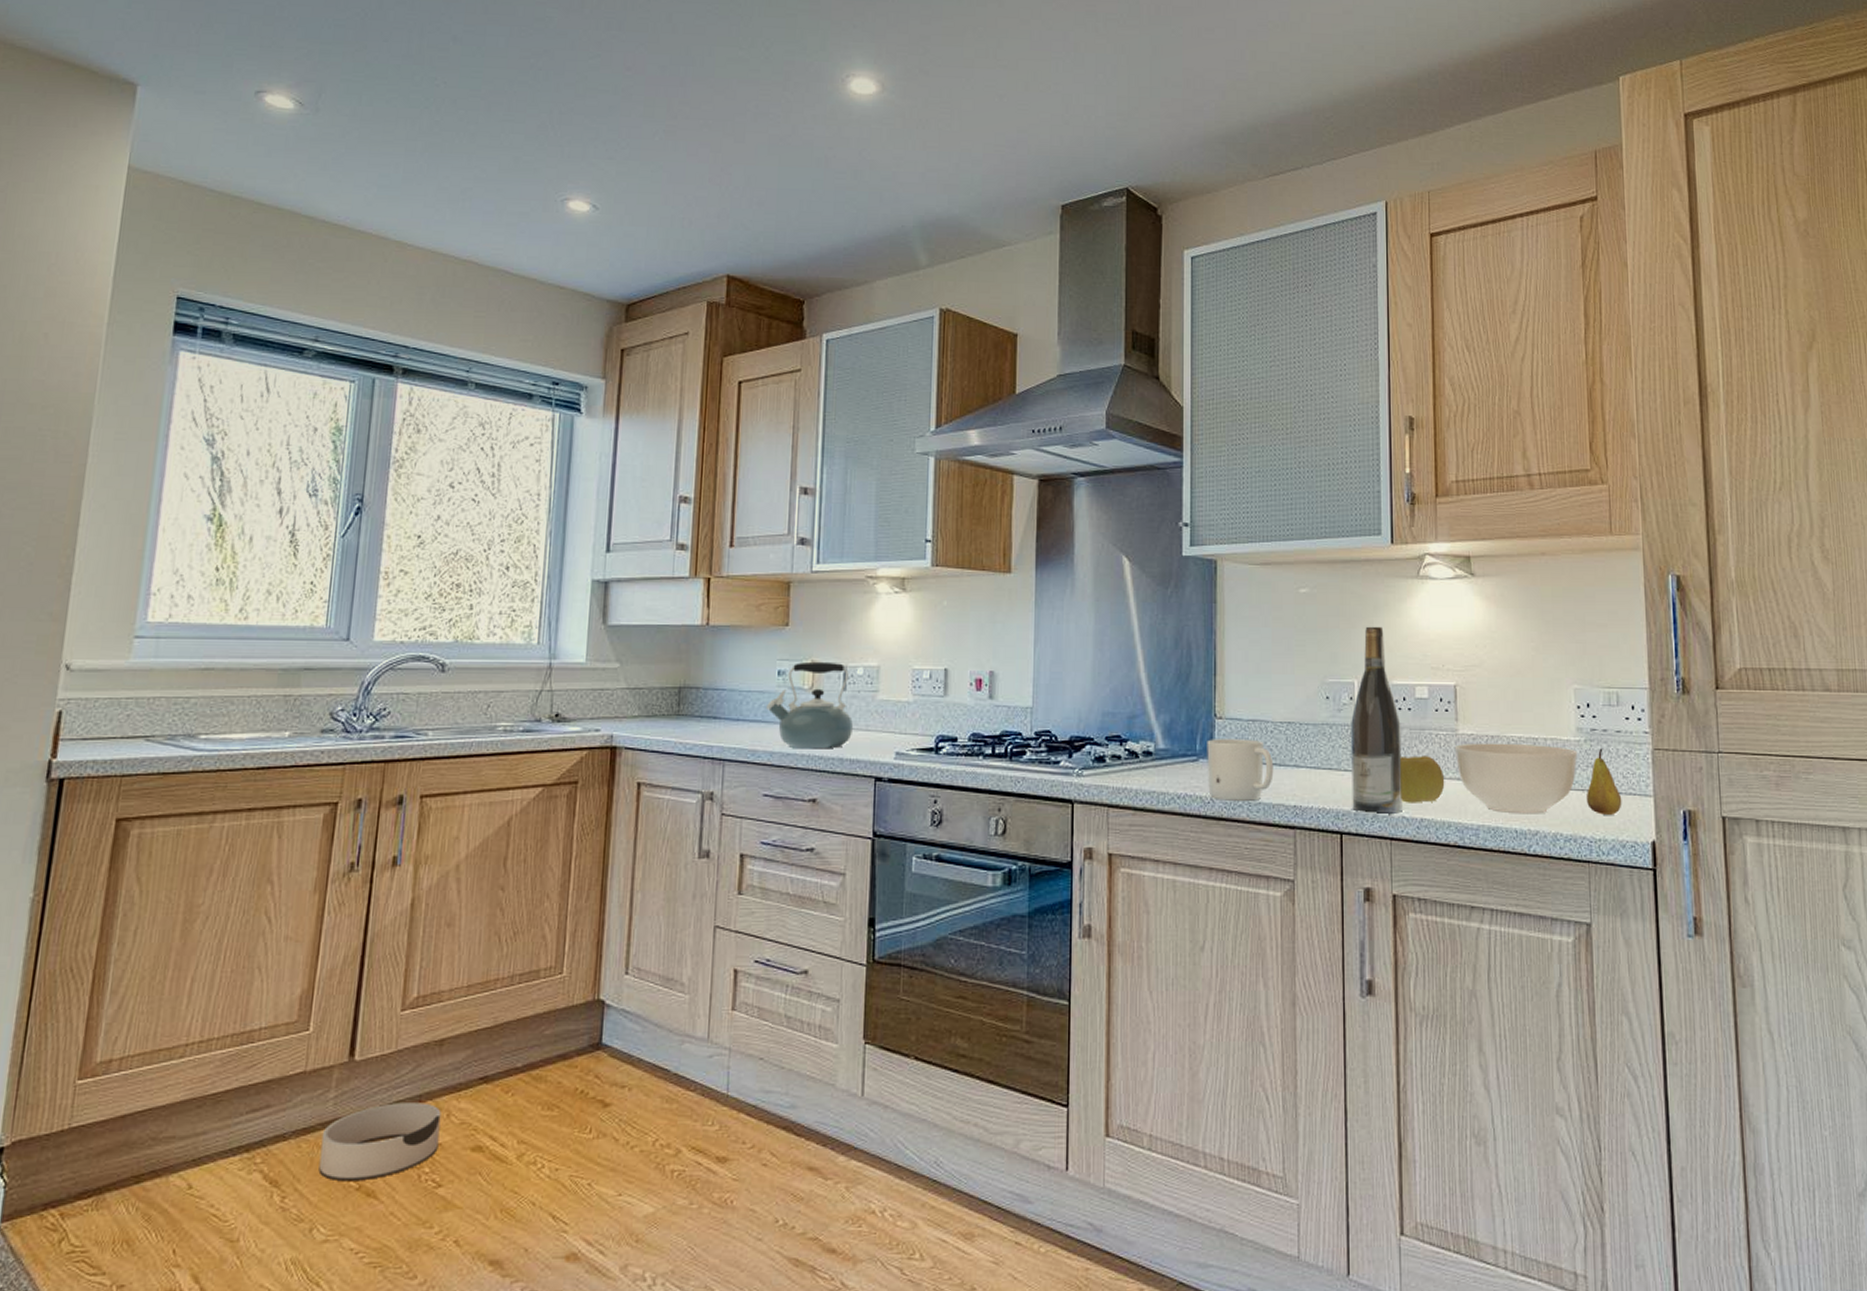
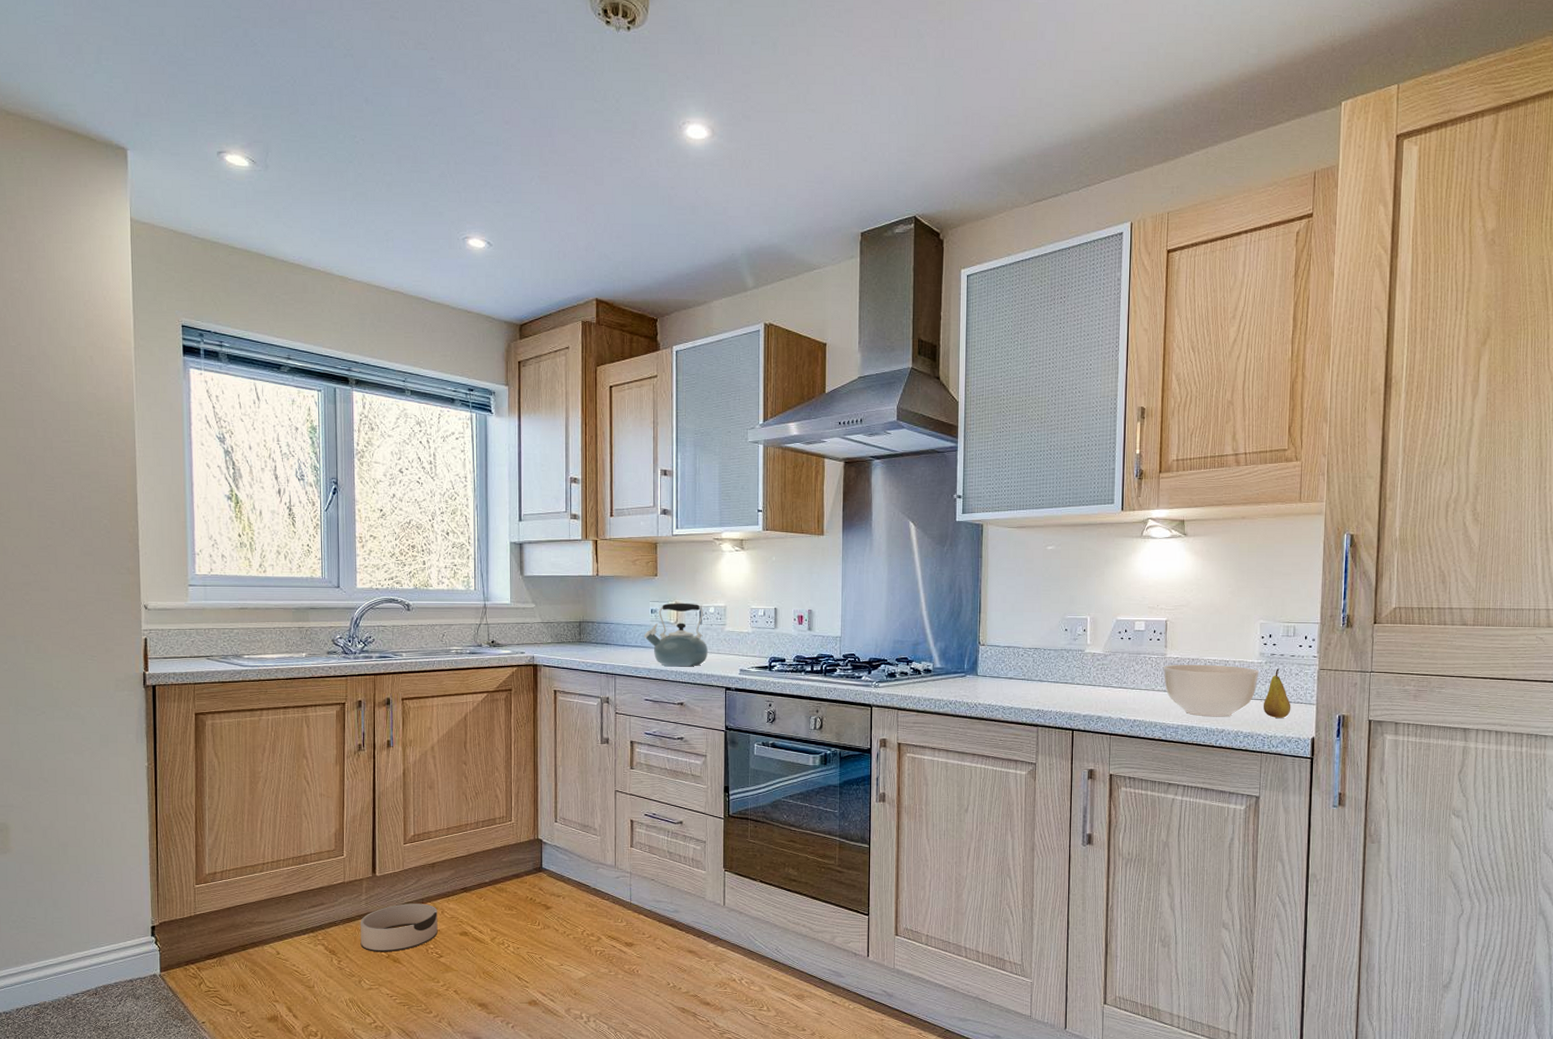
mug: present [1207,739,1274,802] -> none [972,660,1023,707]
wine bottle: present [1351,626,1403,814] -> none [1082,575,1122,716]
fruit: present [1400,755,1445,803] -> none [1119,673,1154,708]

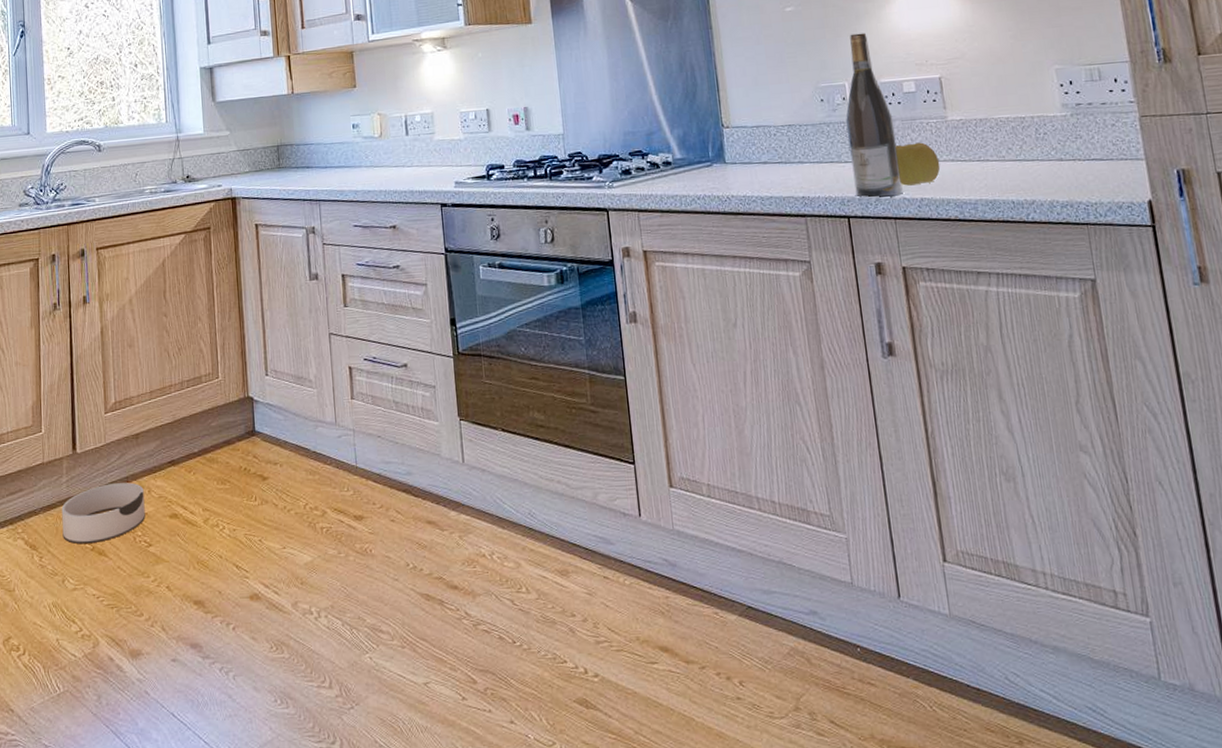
kettle: present [643,602,709,667] -> none [346,113,419,186]
wine bottle: none [1082,575,1122,716] -> present [845,33,903,198]
fruit: none [1119,673,1154,708] -> present [895,142,941,186]
bowl: present [1163,664,1260,717] -> none [945,122,1066,187]
fruit: present [1263,668,1291,719] -> none [1077,120,1115,181]

